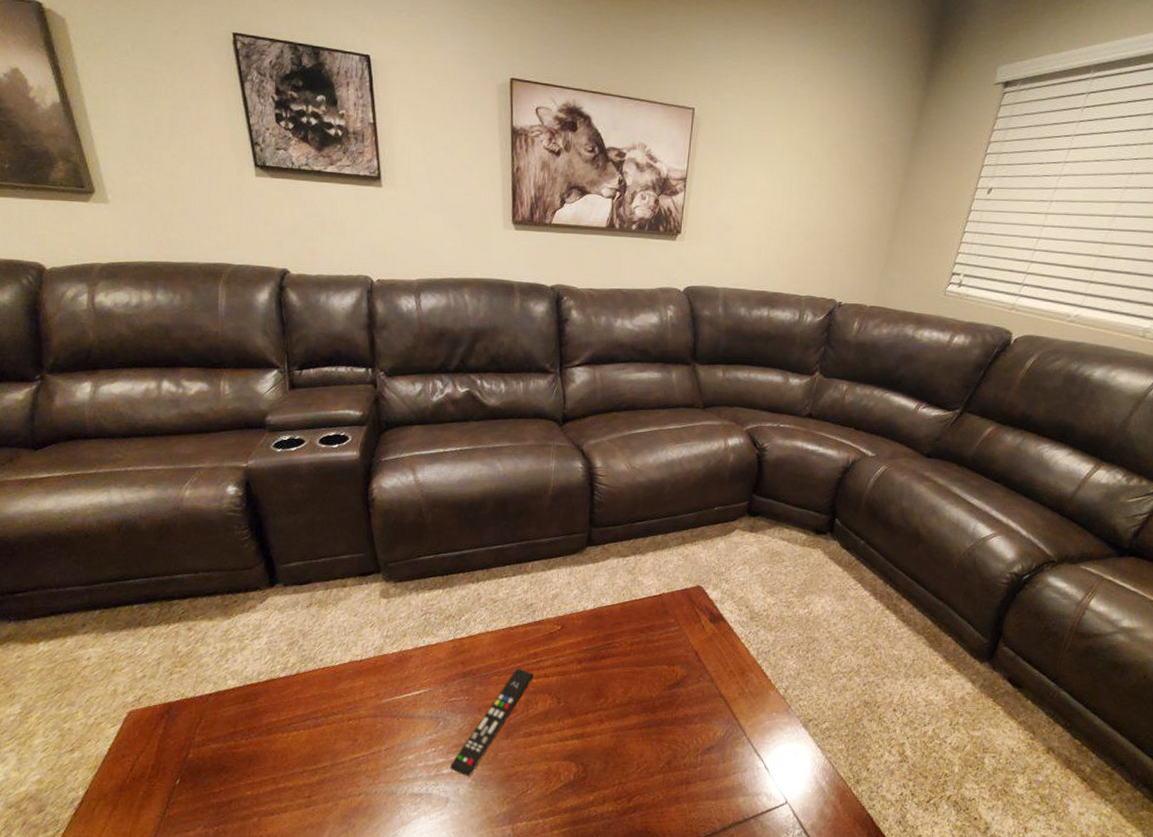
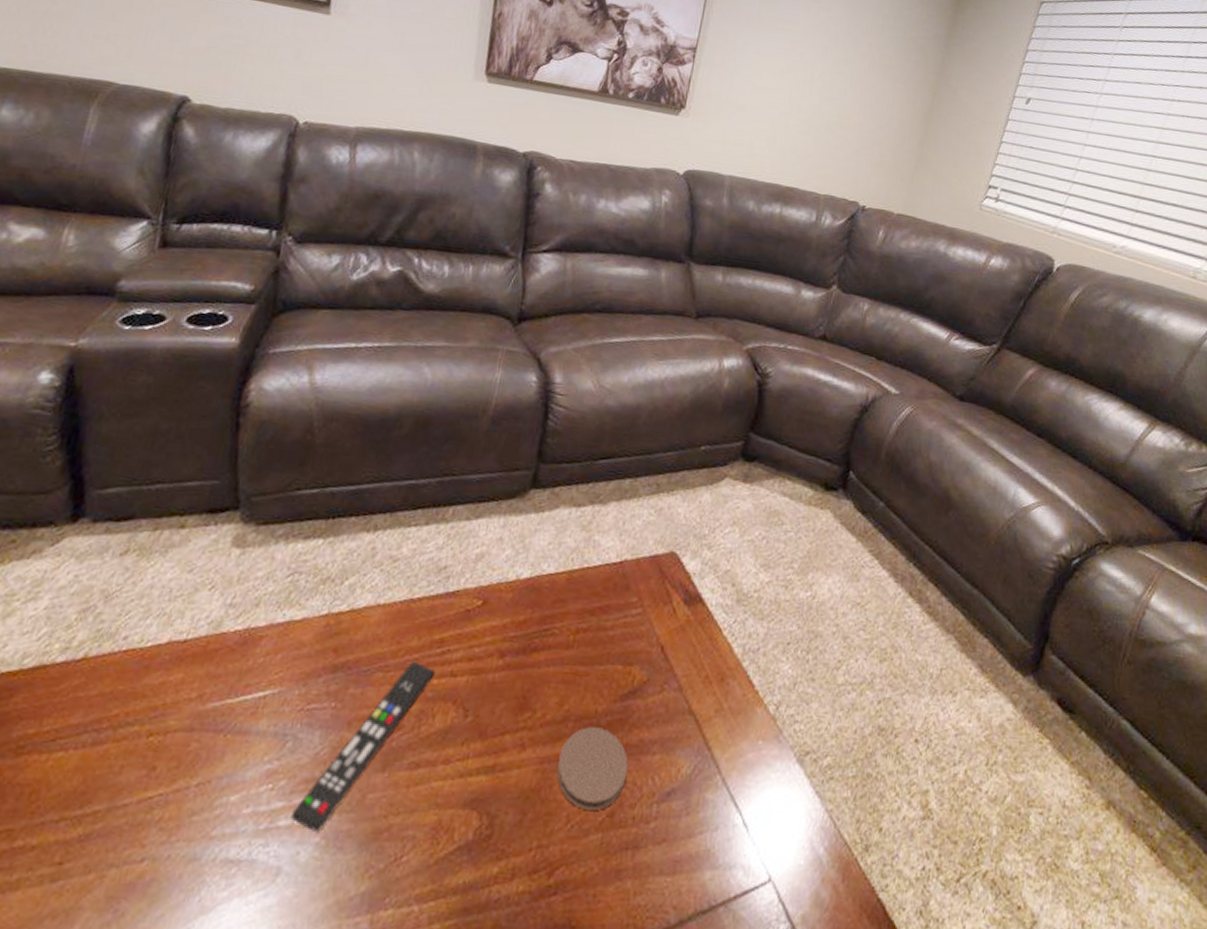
coaster: none [627,707,678,761] -> present [557,727,629,812]

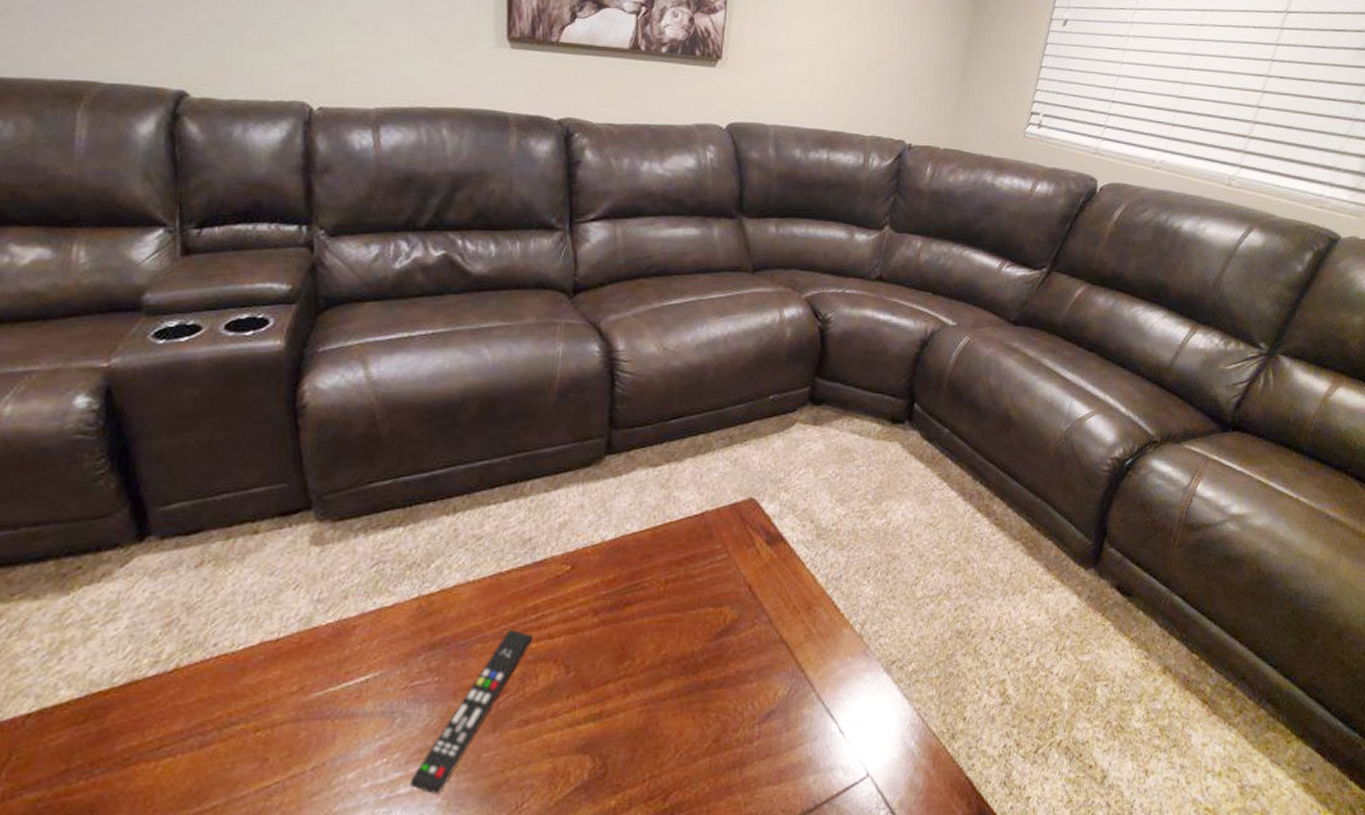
coaster: present [557,727,629,812] -> none [661,665,728,740]

